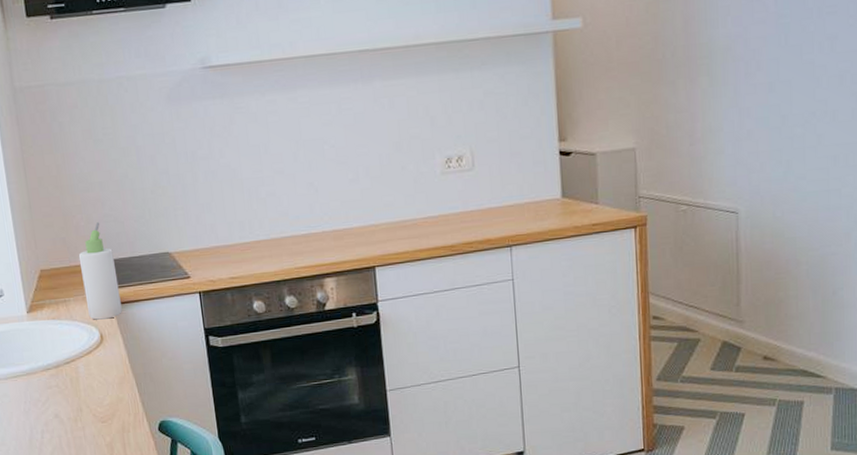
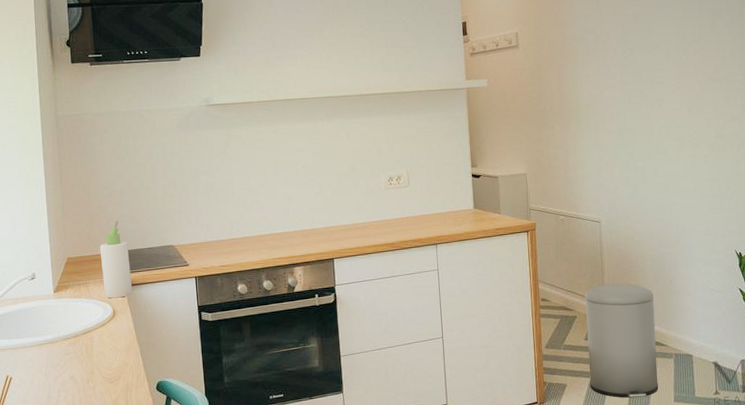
pedal bin: none [712,295,811,445] -> present [585,283,659,398]

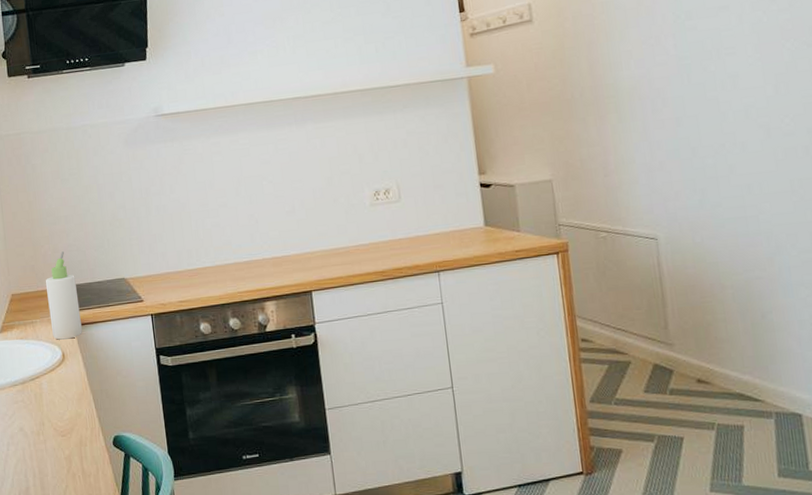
pedal bin: present [585,283,659,398] -> none [640,318,755,470]

